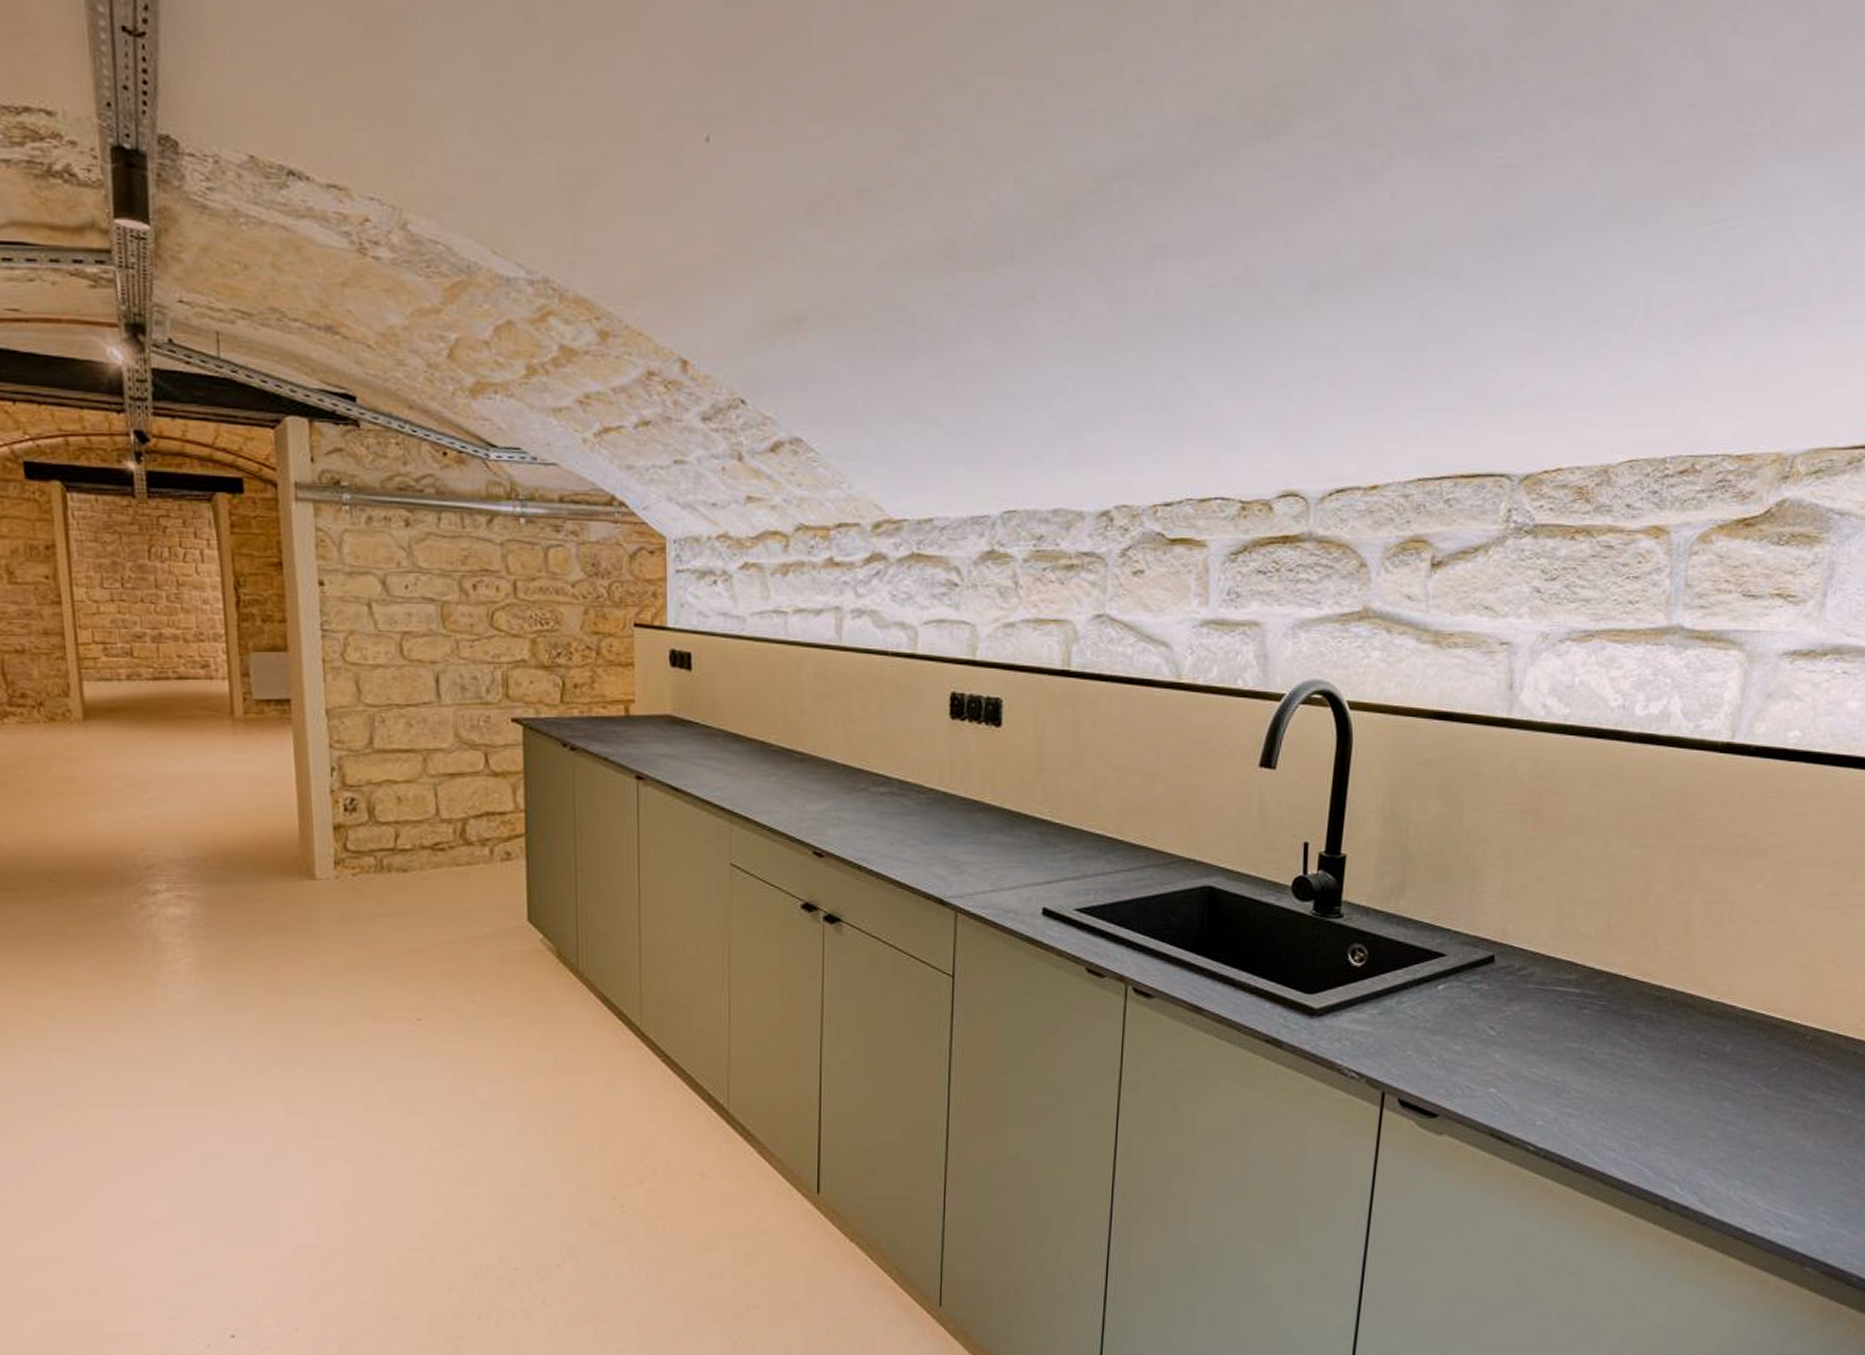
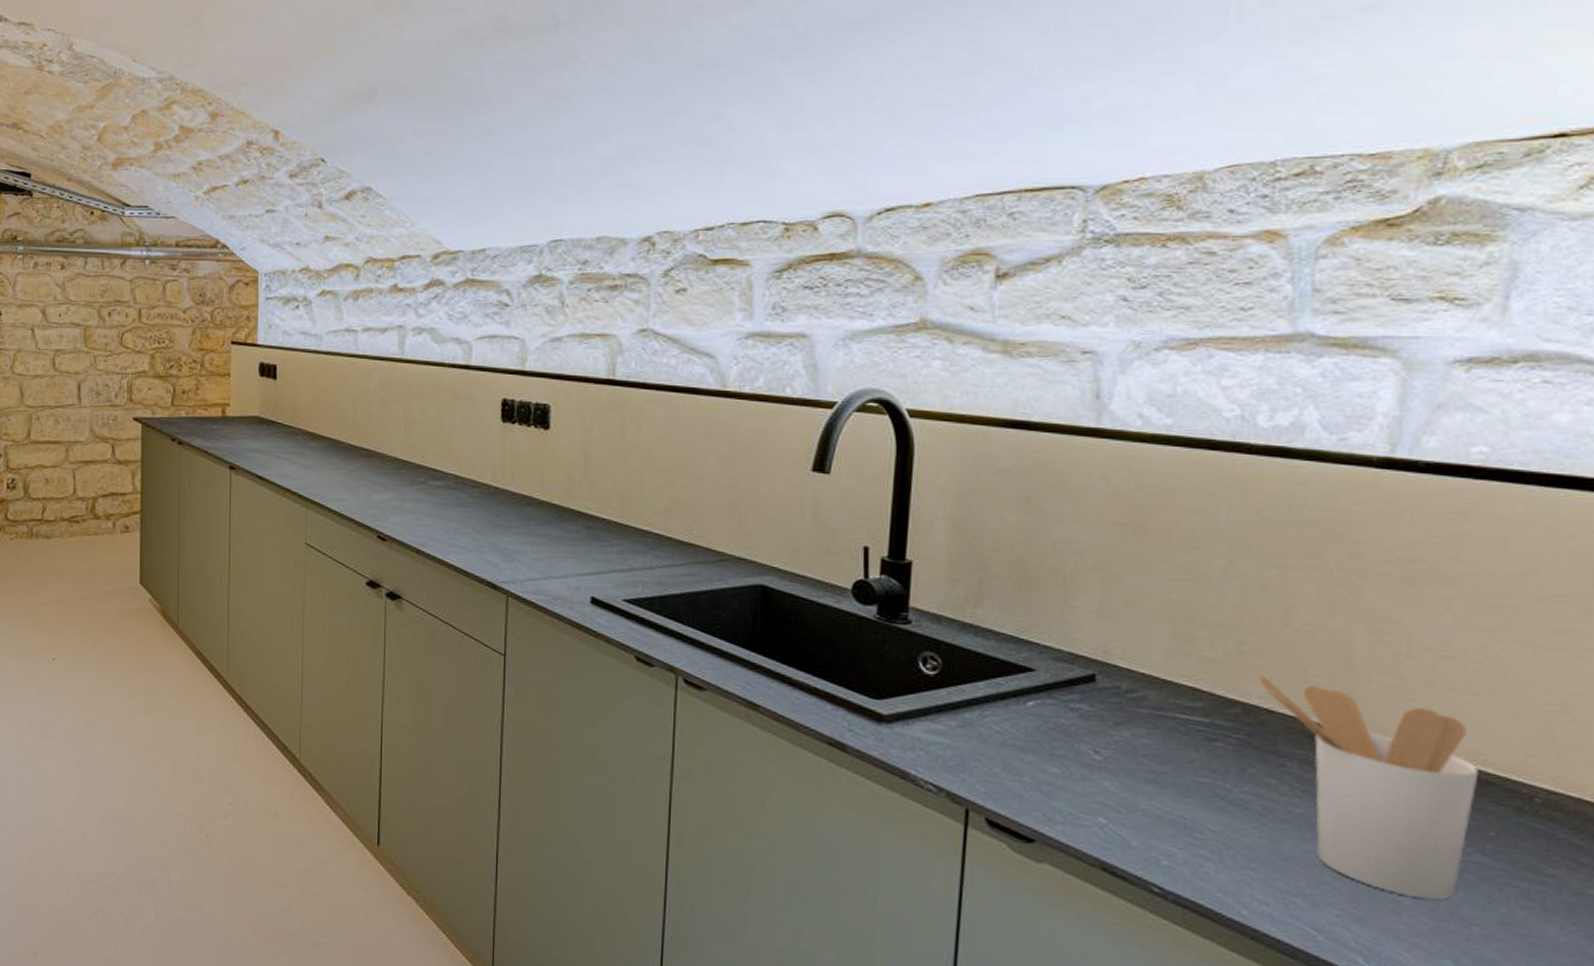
utensil holder: none [1619,946,1772,1130] -> present [1257,675,1480,900]

